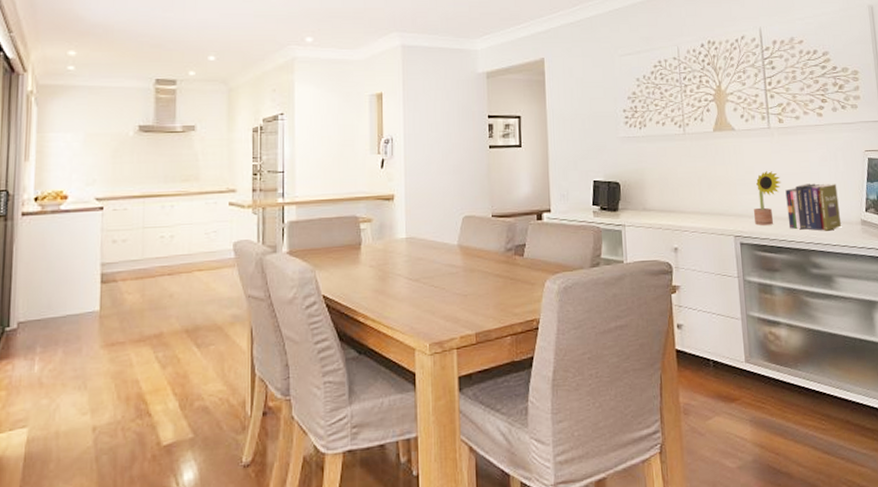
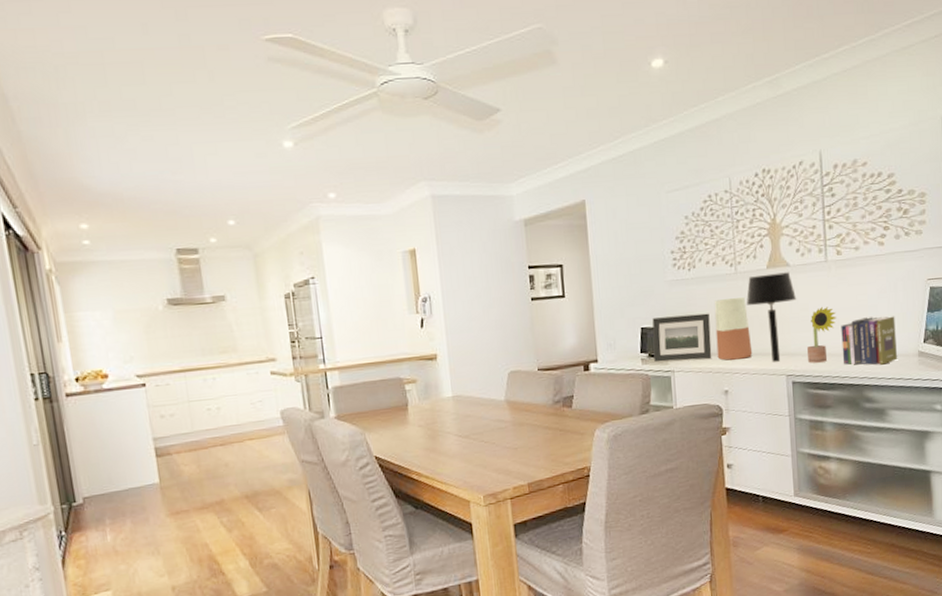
picture frame: none [604,170,662,216] -> present [652,313,712,363]
vase: none [663,157,701,218] -> present [714,297,753,361]
table lamp: none [694,136,743,222] -> present [746,272,797,362]

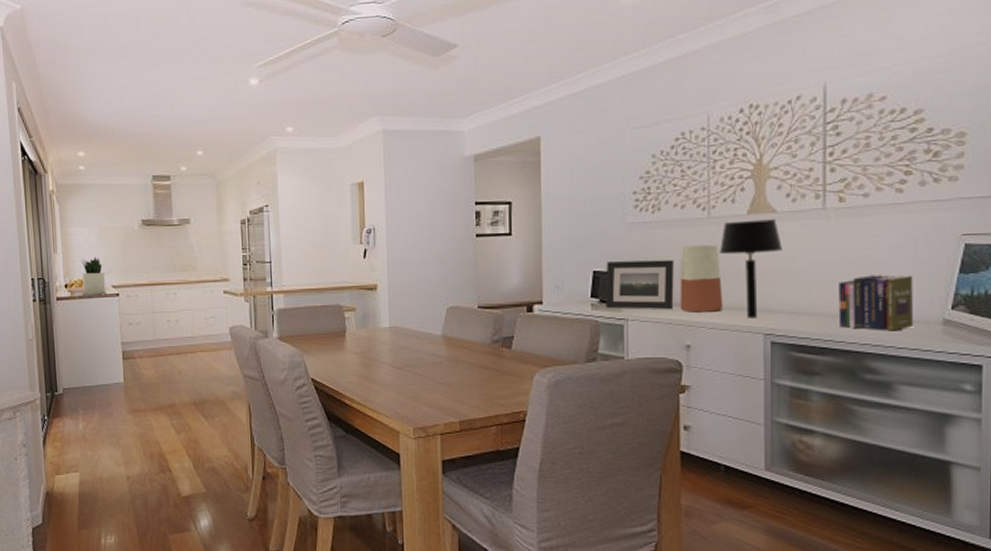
planter: none [93,344,132,389] -> present [81,257,108,296]
decorative plant: present [807,306,837,364] -> none [793,259,834,323]

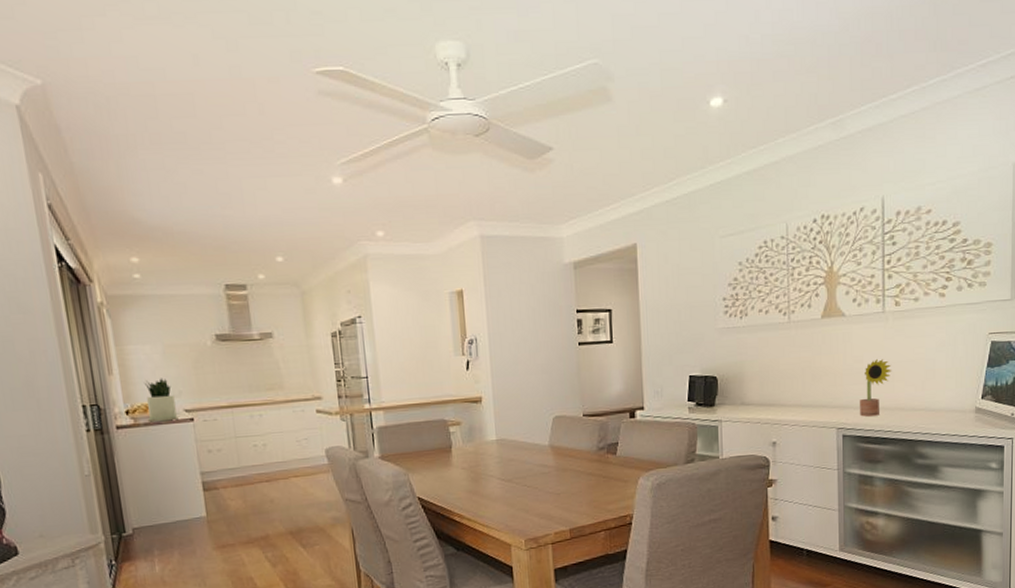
picture frame: present [605,260,674,310] -> none [700,362,761,412]
vase: present [680,245,723,312] -> none [765,347,803,412]
table lamp: present [719,219,784,318] -> none [798,322,852,415]
decorative plant: none [793,259,834,323] -> present [860,358,892,417]
books: present [838,275,913,331] -> none [896,370,953,421]

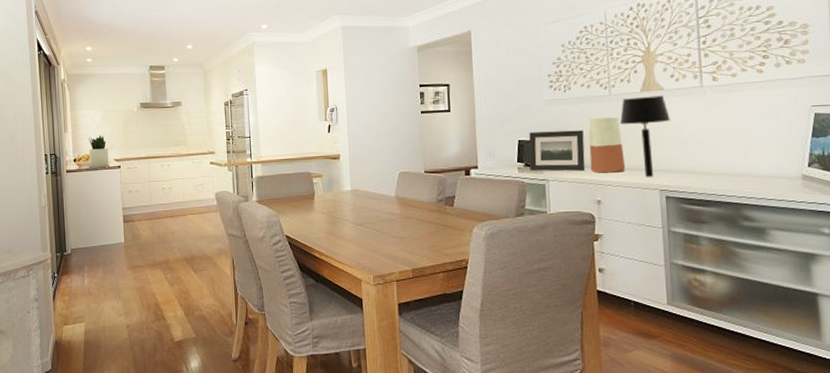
picture frame: none [700,362,761,412] -> present [529,130,586,172]
vase: none [765,347,803,412] -> present [588,117,626,173]
table lamp: none [798,322,852,415] -> present [619,95,671,177]
decorative plant: present [860,358,892,417] -> none [682,127,713,180]

